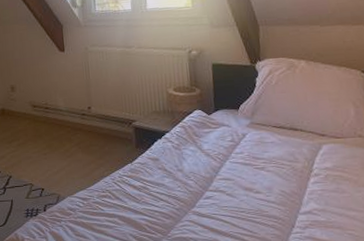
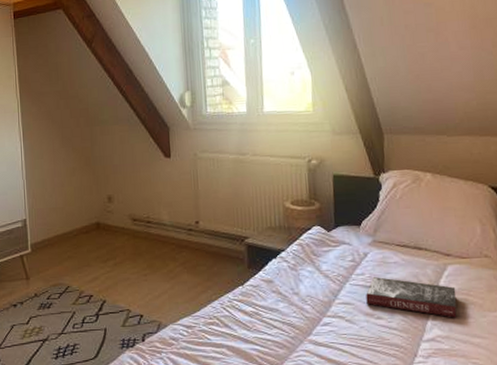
book: none [245,154,333,193] -> present [366,276,457,318]

